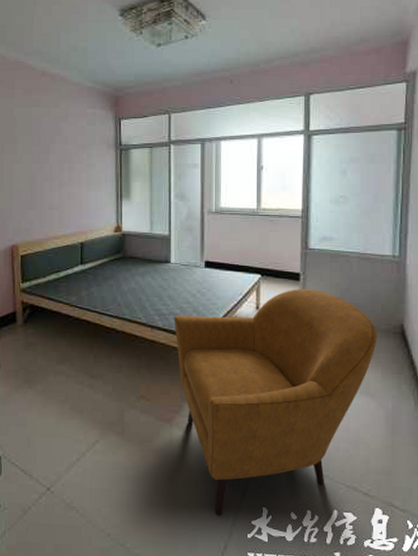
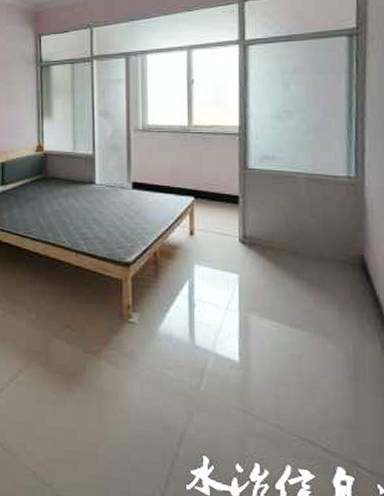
armchair: present [174,289,377,516] -> none [100,213,332,462]

